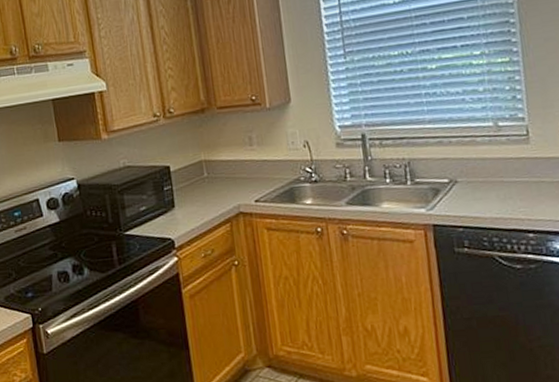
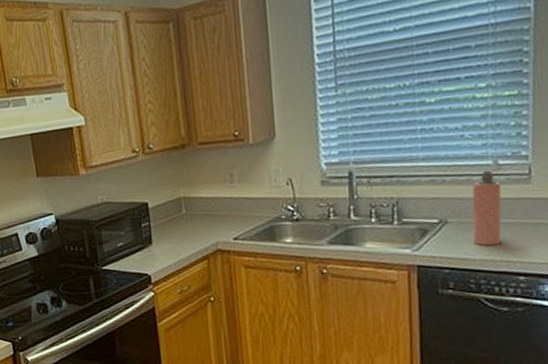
spray bottle: none [477,131,509,204] -> present [472,170,502,246]

